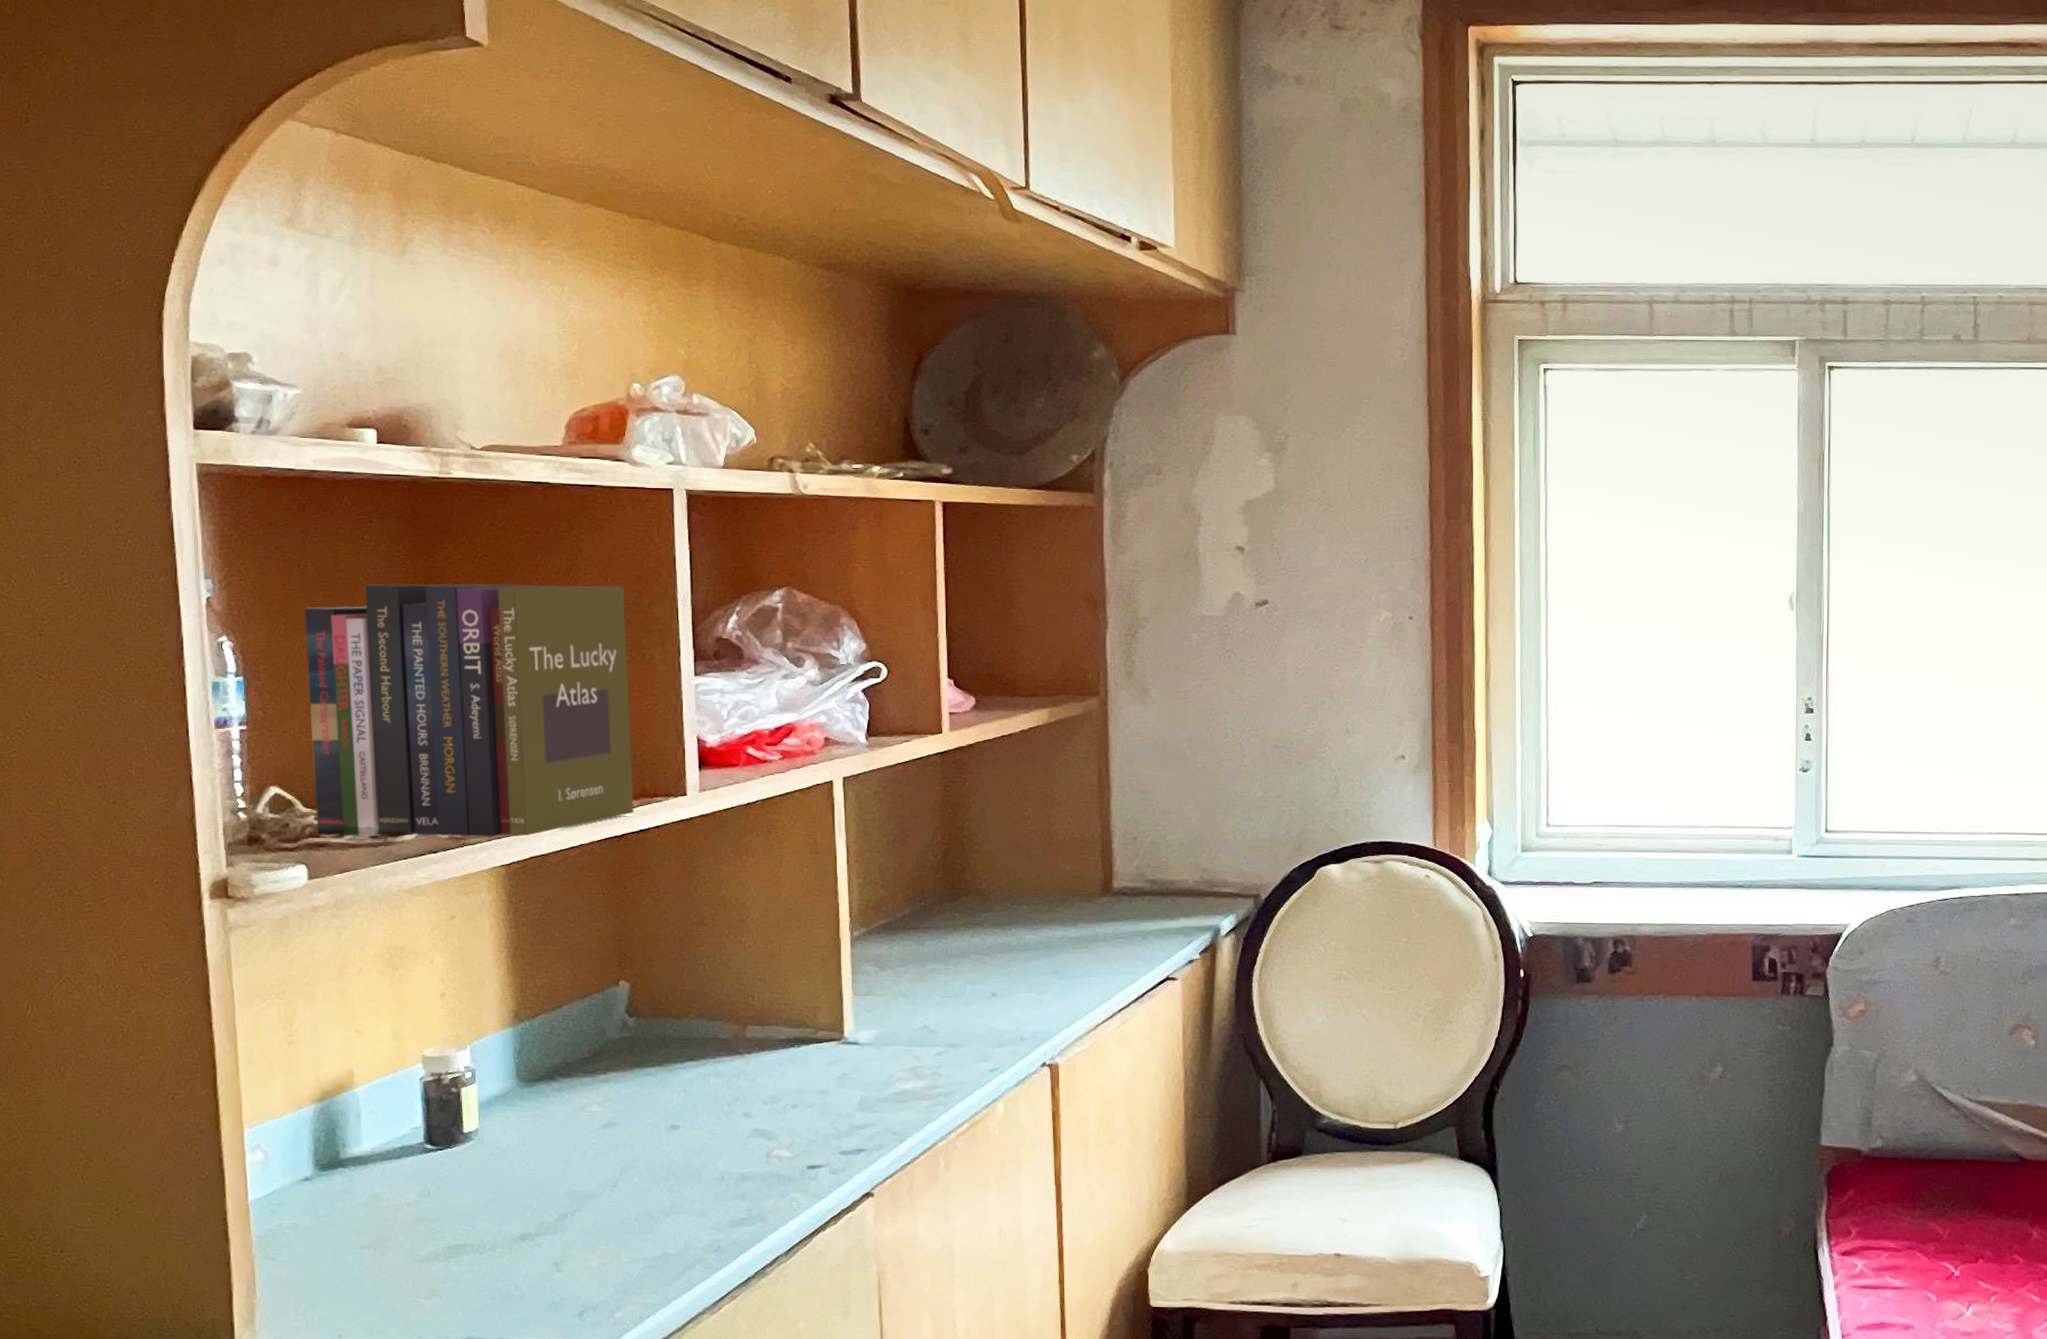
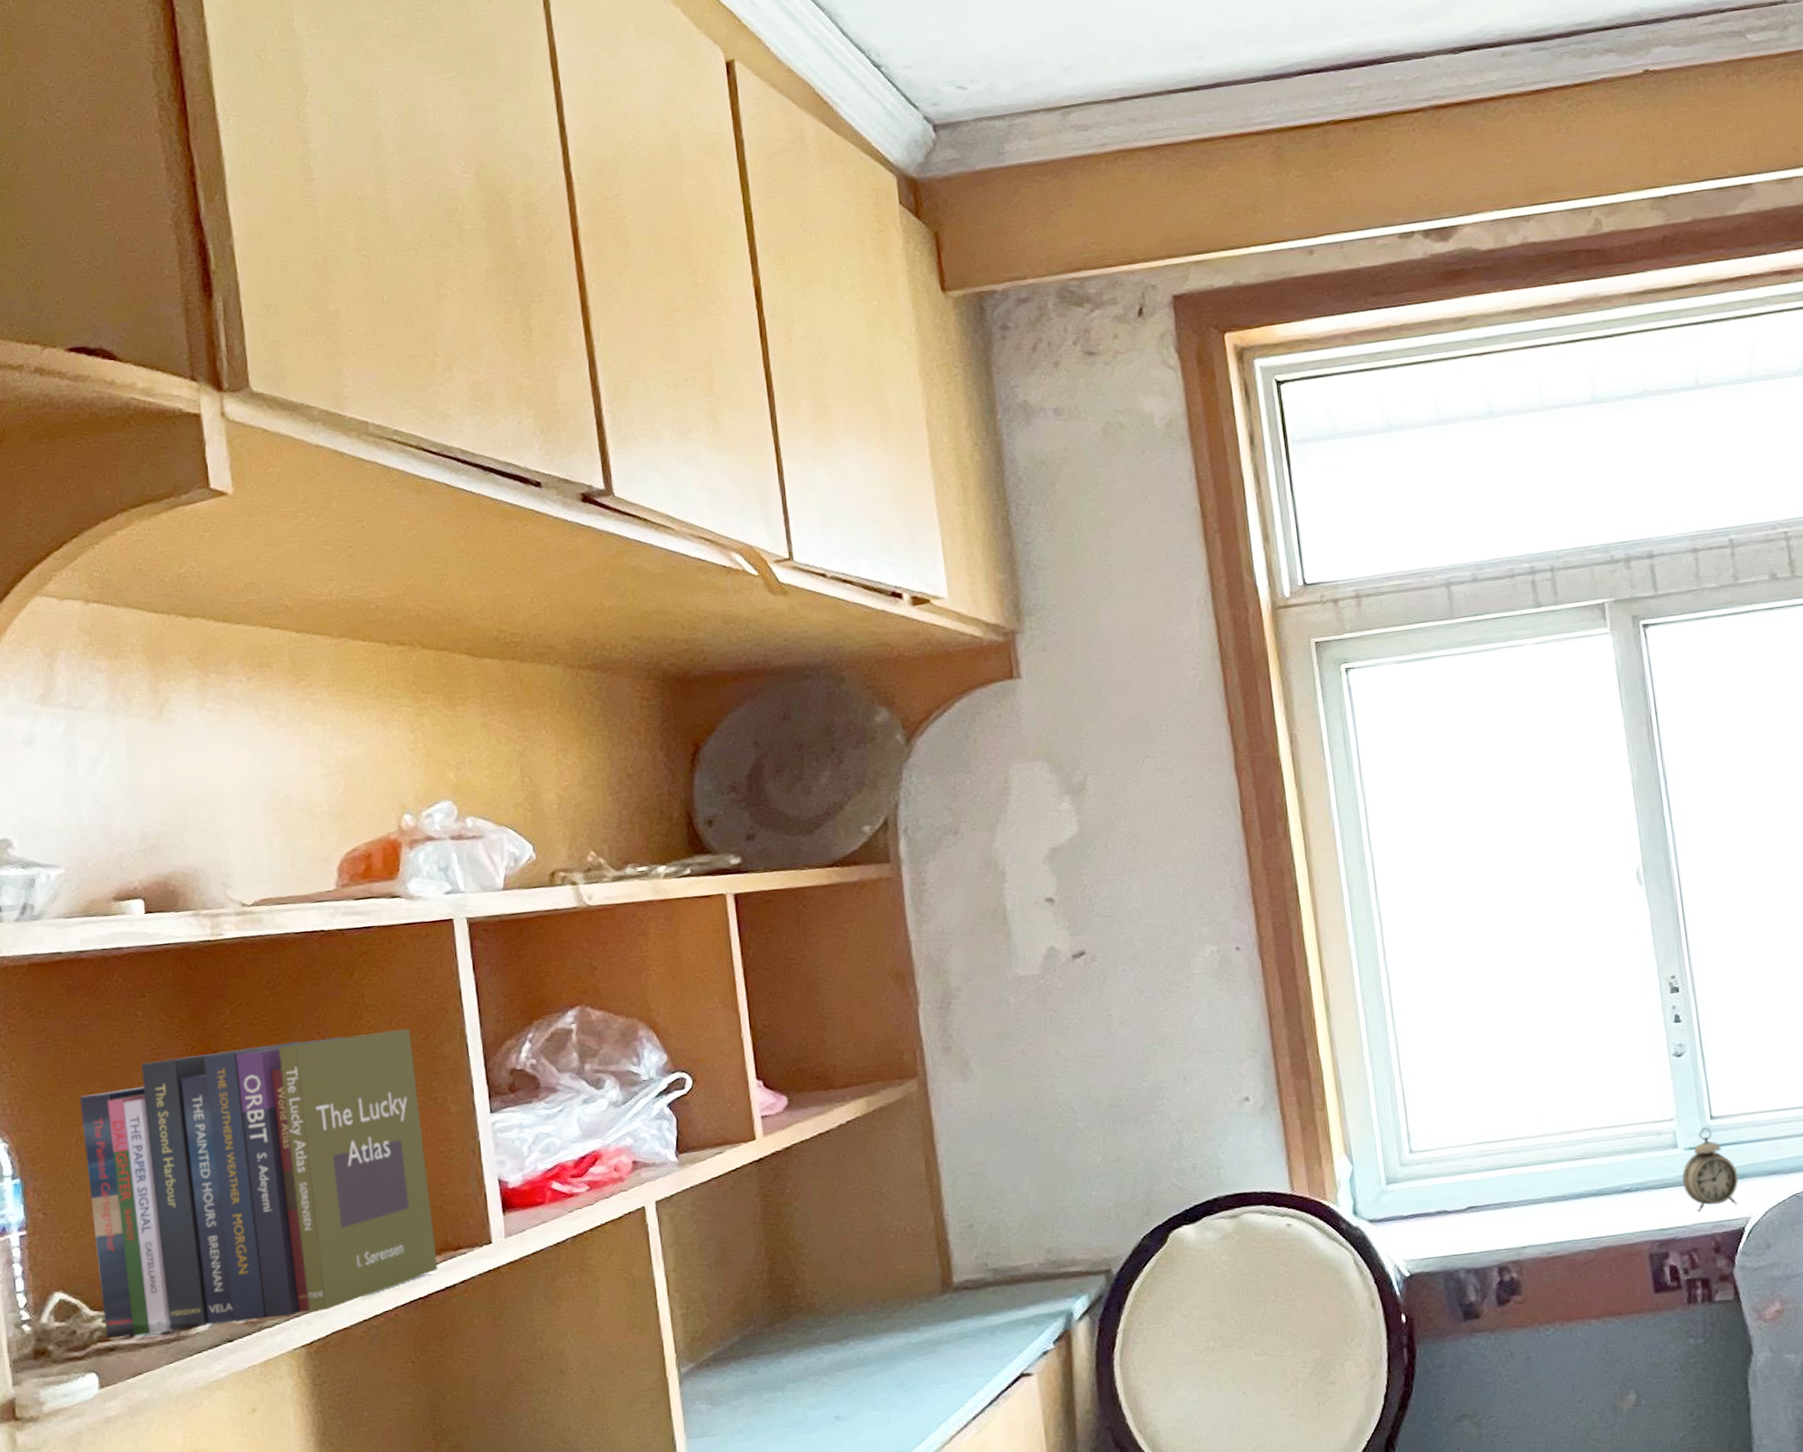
alarm clock: none [1791,839,1843,915] -> present [1682,1127,1739,1213]

